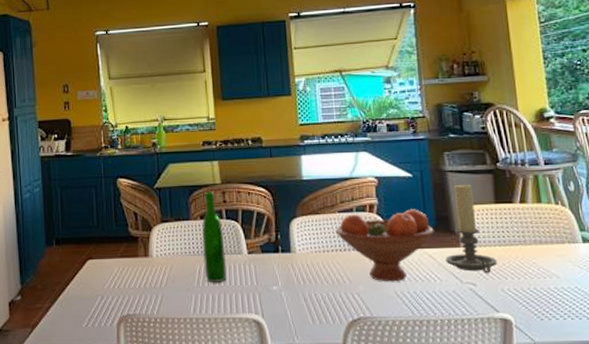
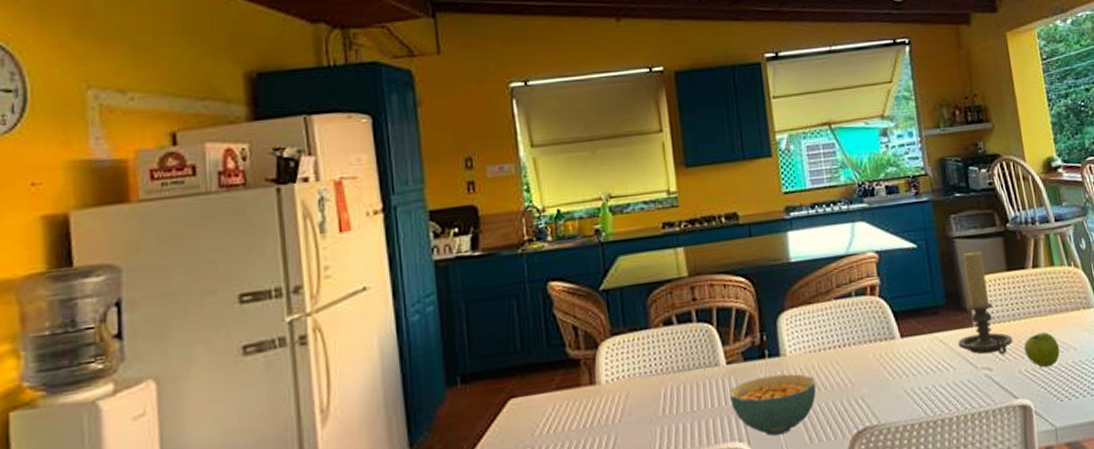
wine bottle: present [202,191,228,283] -> none [666,287,702,408]
cereal bowl: none [249,267,320,313] -> present [730,374,816,436]
fruit bowl: present [335,209,434,282] -> none [832,286,944,379]
fruit: none [507,259,543,289] -> present [1023,331,1060,368]

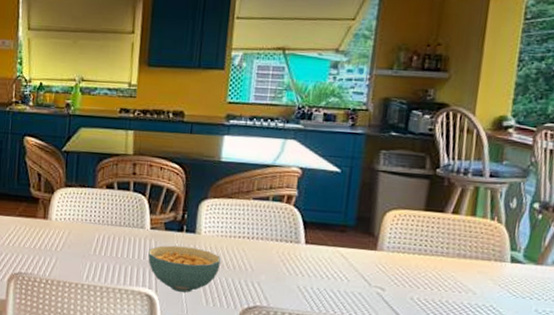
candle holder: present [958,250,1013,355] -> none [358,185,413,281]
fruit: present [1023,331,1060,368] -> none [421,270,459,302]

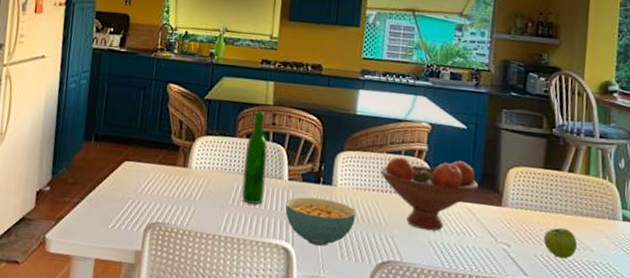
wine bottle: none [103,161,128,254] -> present [241,111,268,205]
fruit bowl: none [246,202,352,276] -> present [380,156,479,231]
fruit: none [421,270,459,302] -> present [543,227,578,259]

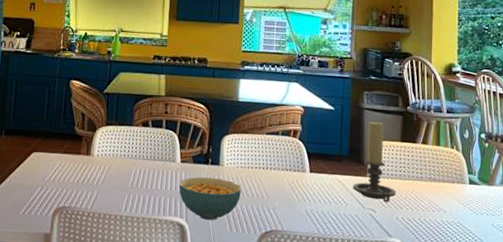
wine bottle: present [241,111,268,205] -> none [139,101,161,187]
fruit bowl: present [380,156,479,231] -> none [261,136,347,202]
candle holder: none [484,143,536,237] -> present [353,121,396,203]
fruit: present [543,227,578,259] -> none [403,193,433,220]

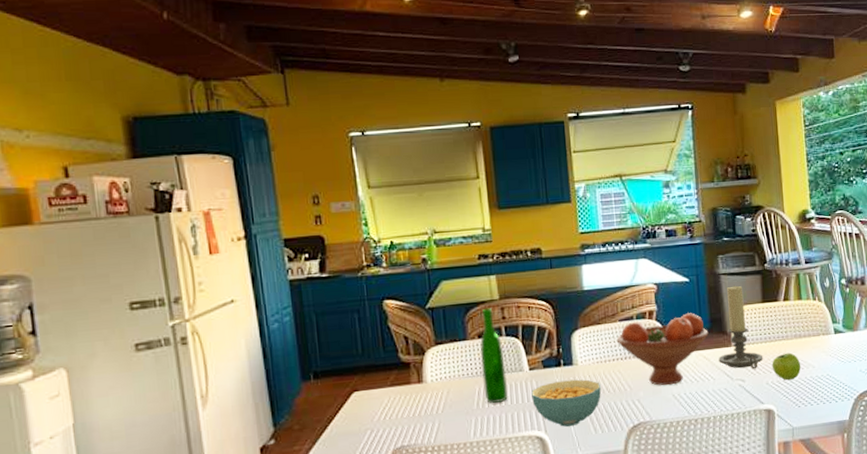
wine bottle: none [139,101,161,187] -> present [480,307,509,403]
fruit bowl: none [261,136,347,202] -> present [616,313,709,386]
fruit: none [403,193,433,220] -> present [771,352,801,381]

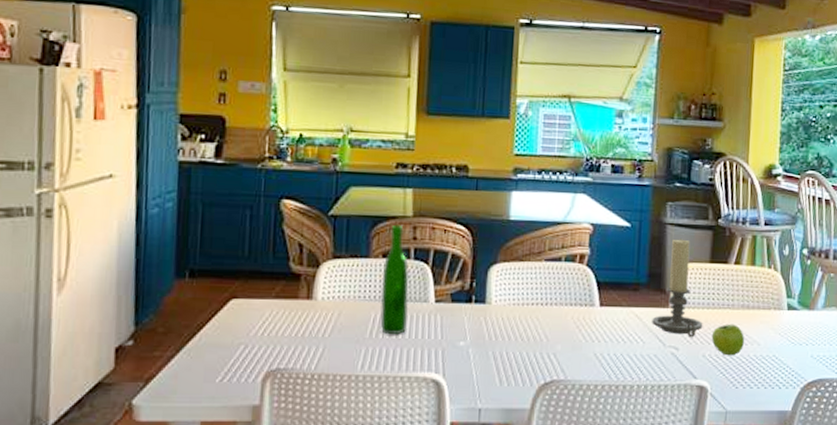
cereal bowl: present [531,379,602,427] -> none [433,319,515,373]
fruit bowl: present [616,313,709,386] -> none [539,262,645,342]

